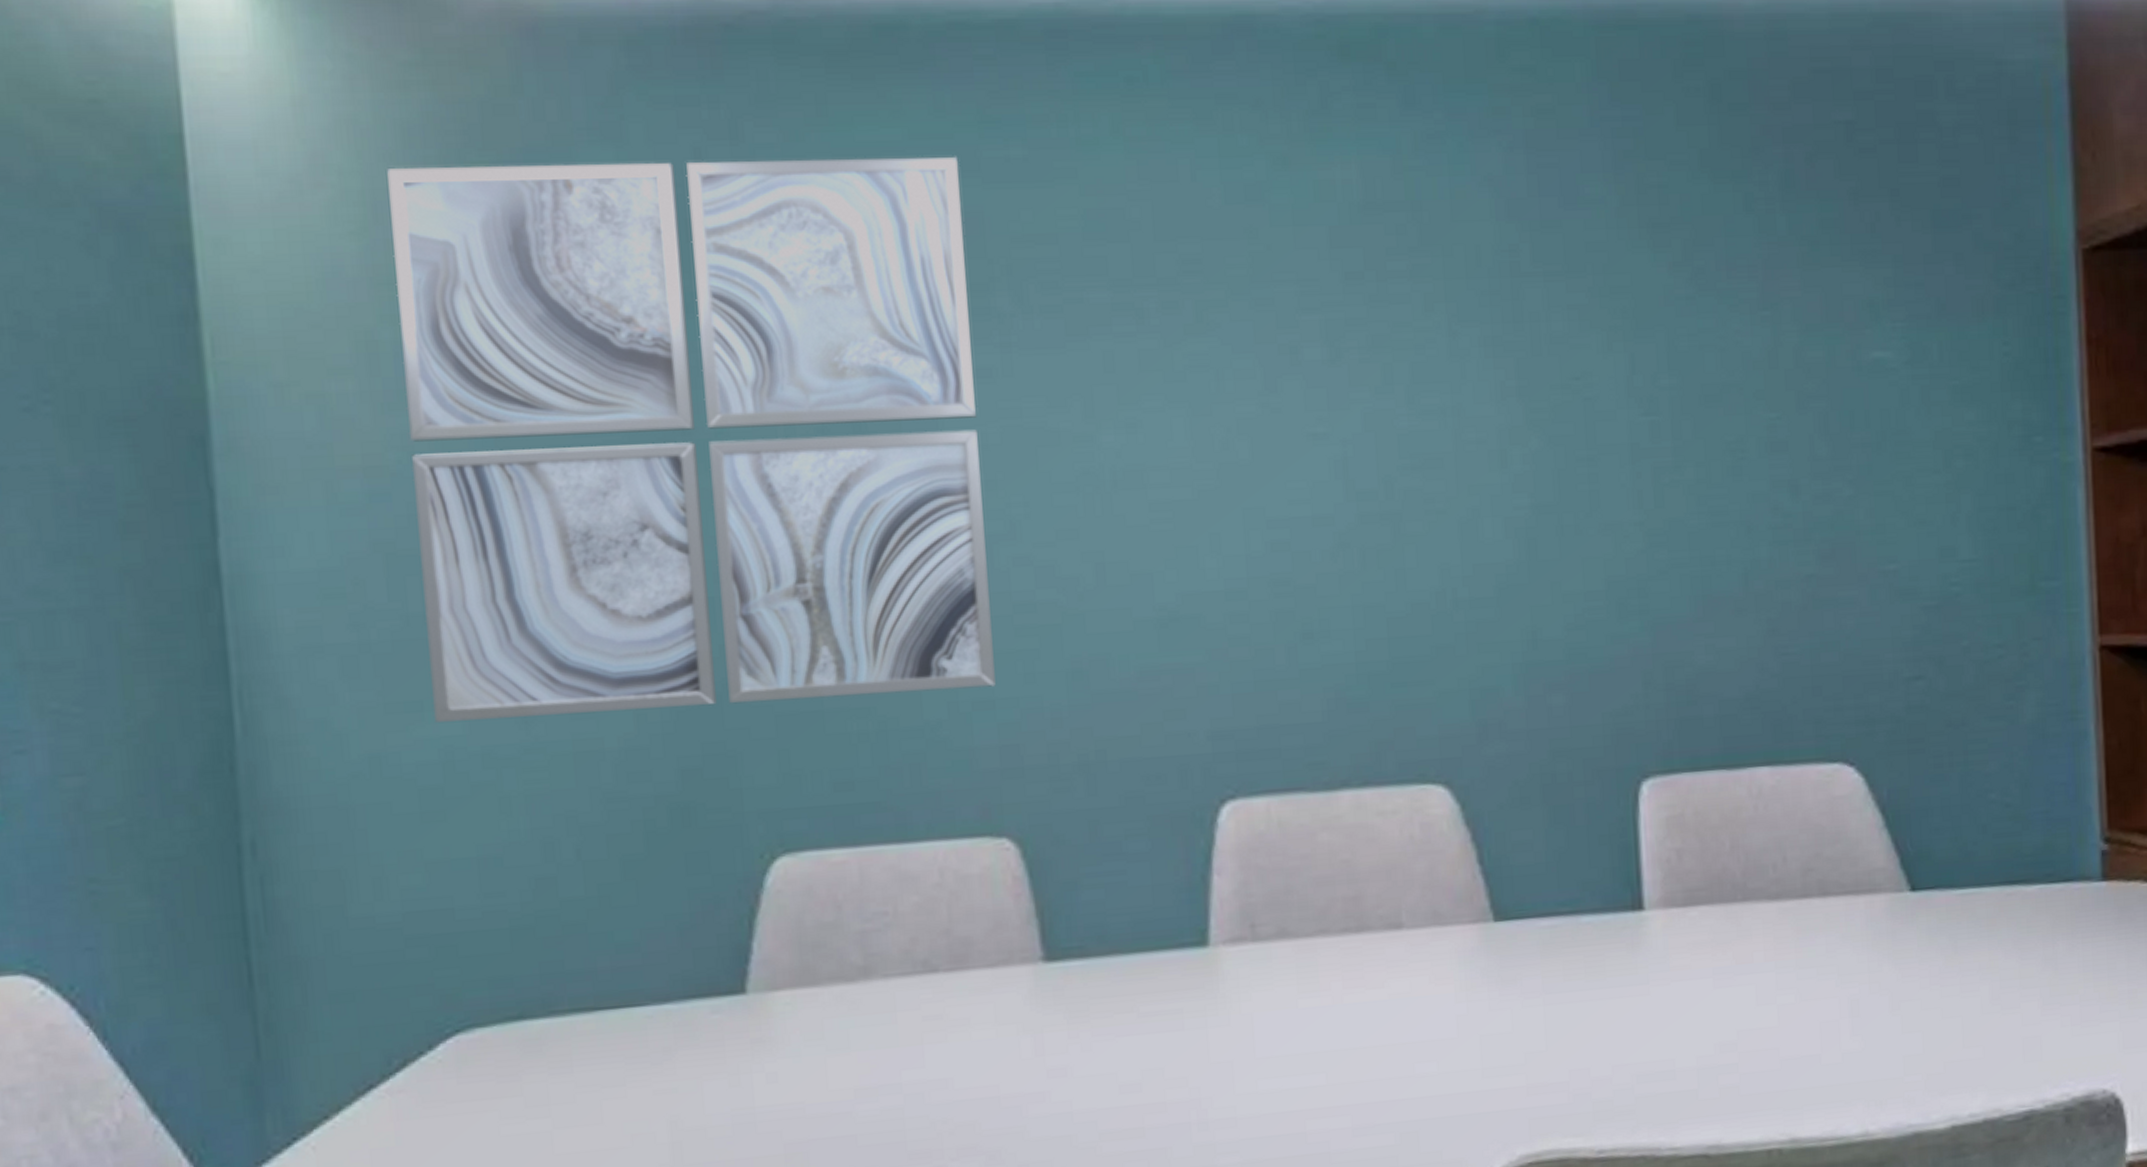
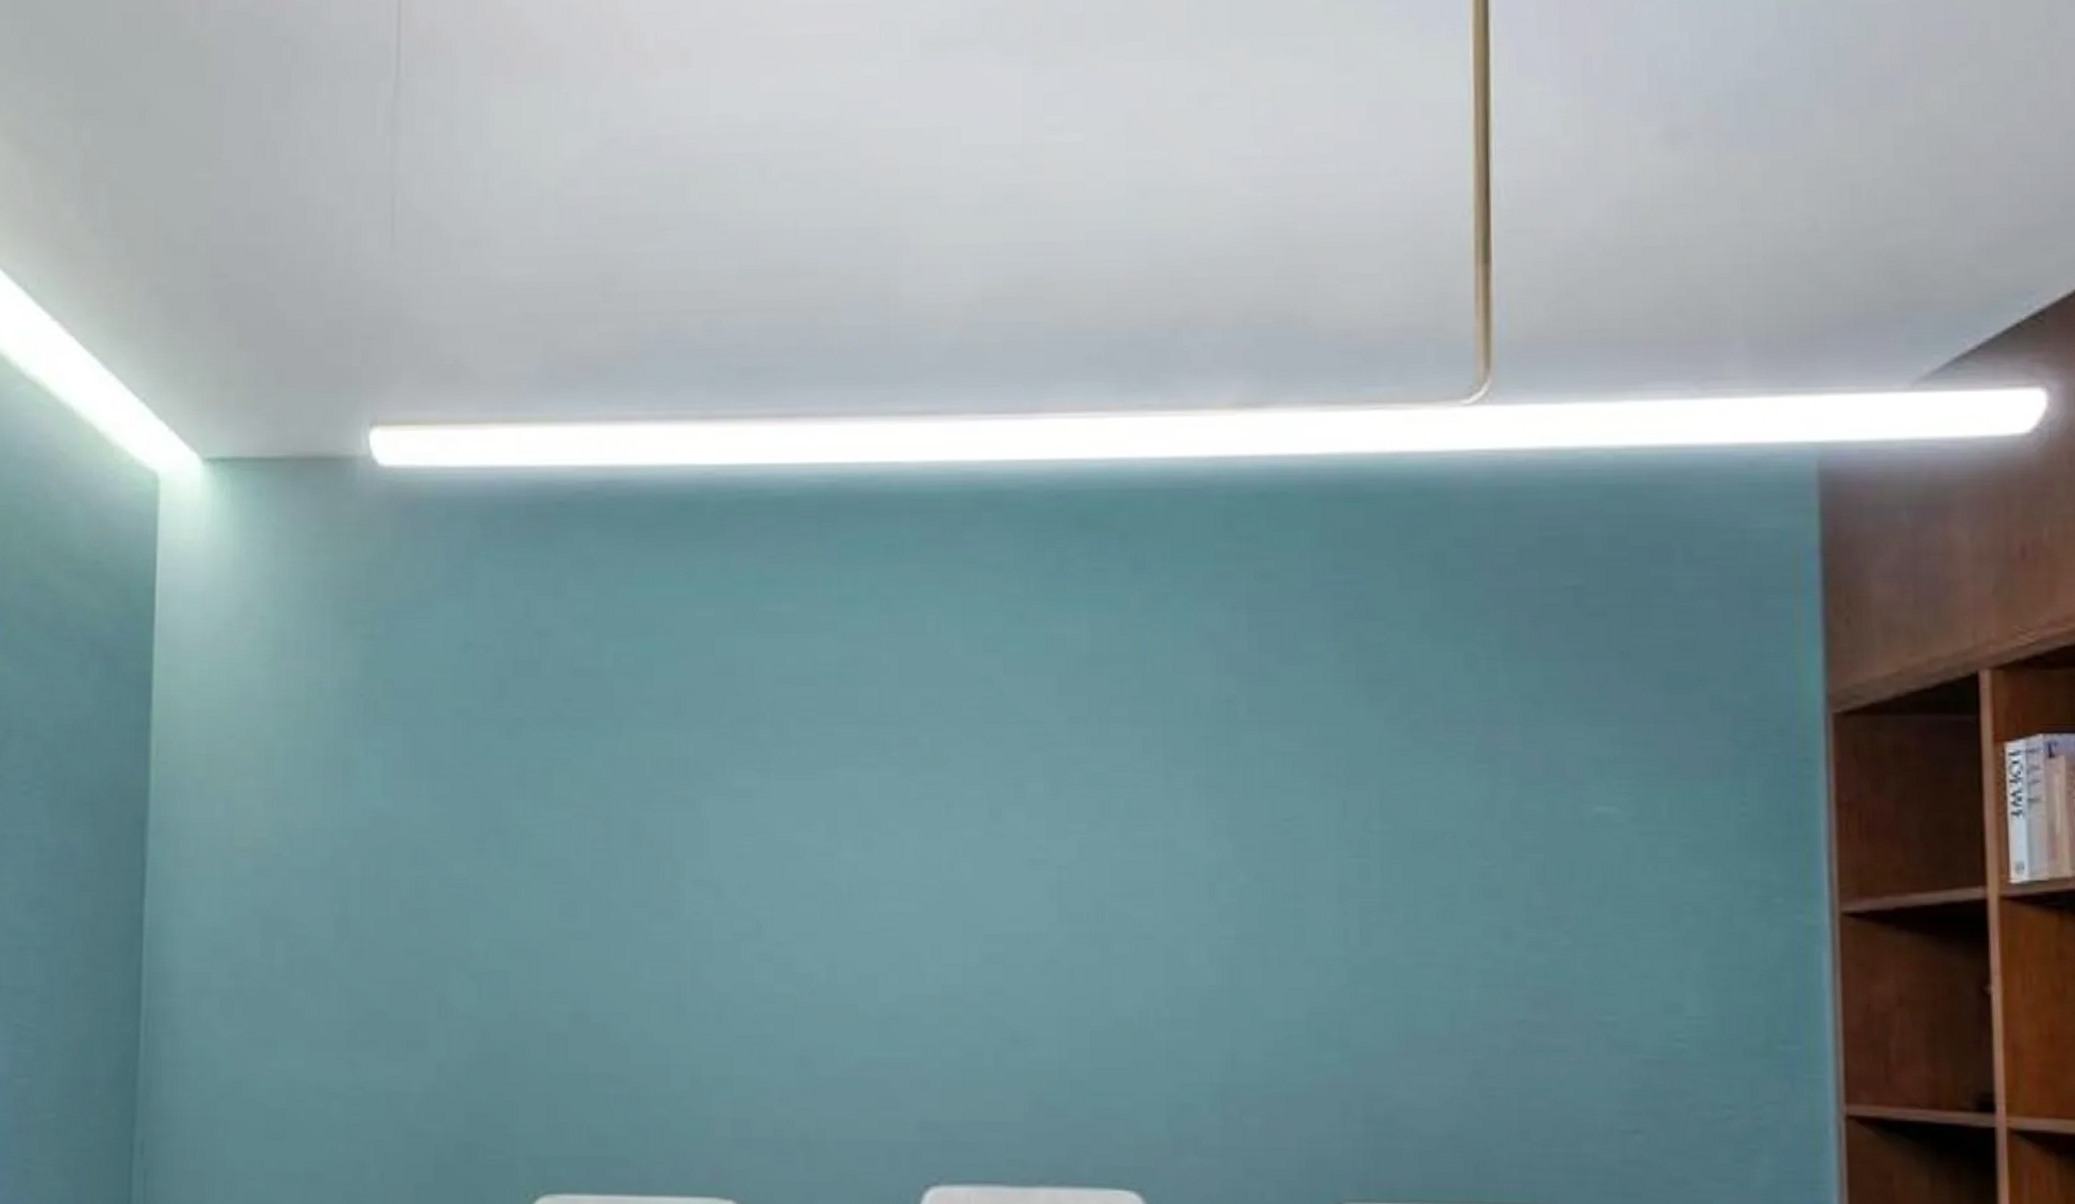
wall art: present [387,156,996,722] -> none [284,610,738,1065]

